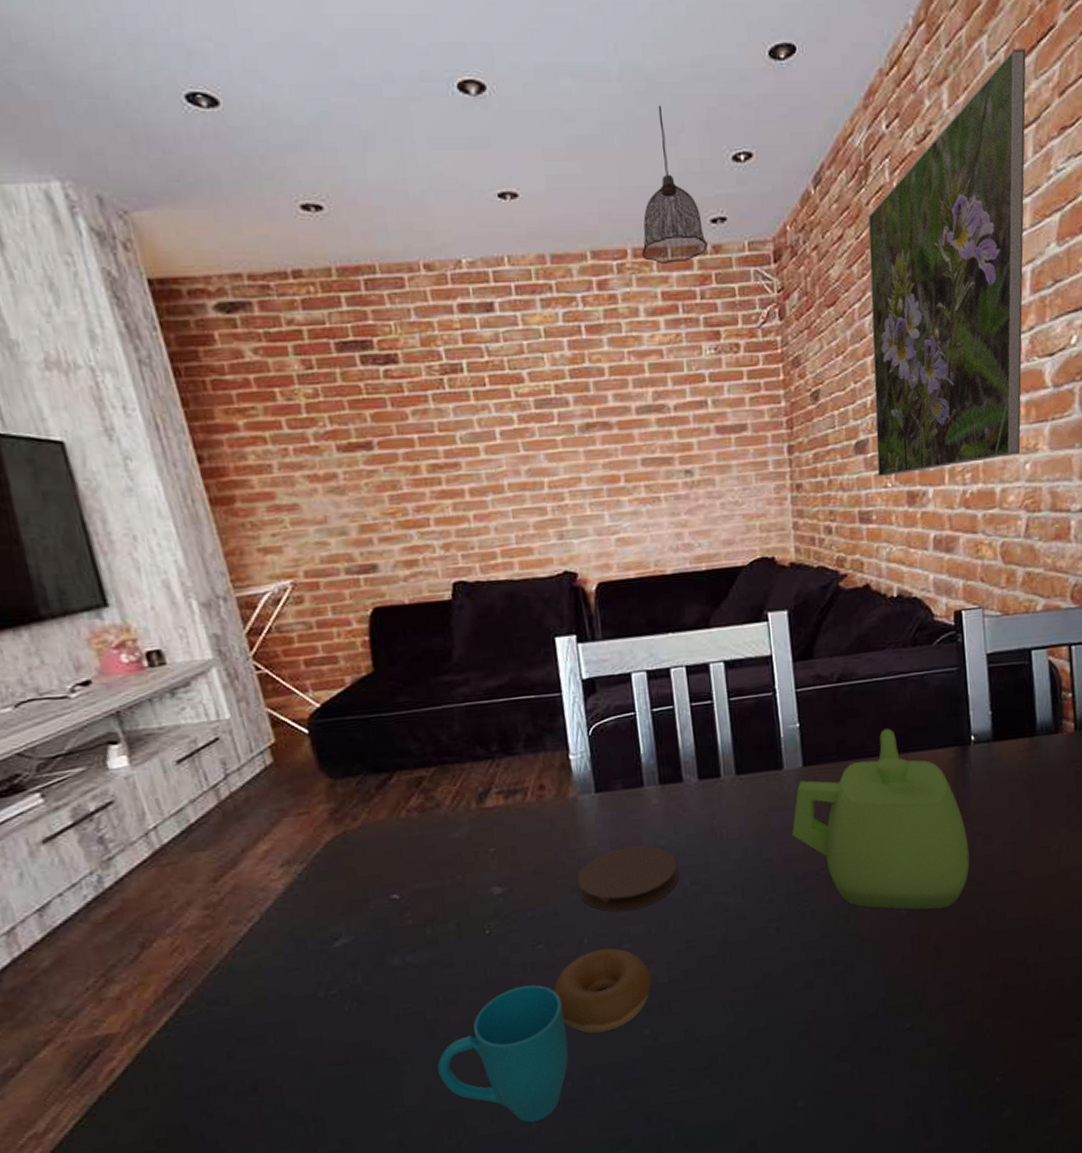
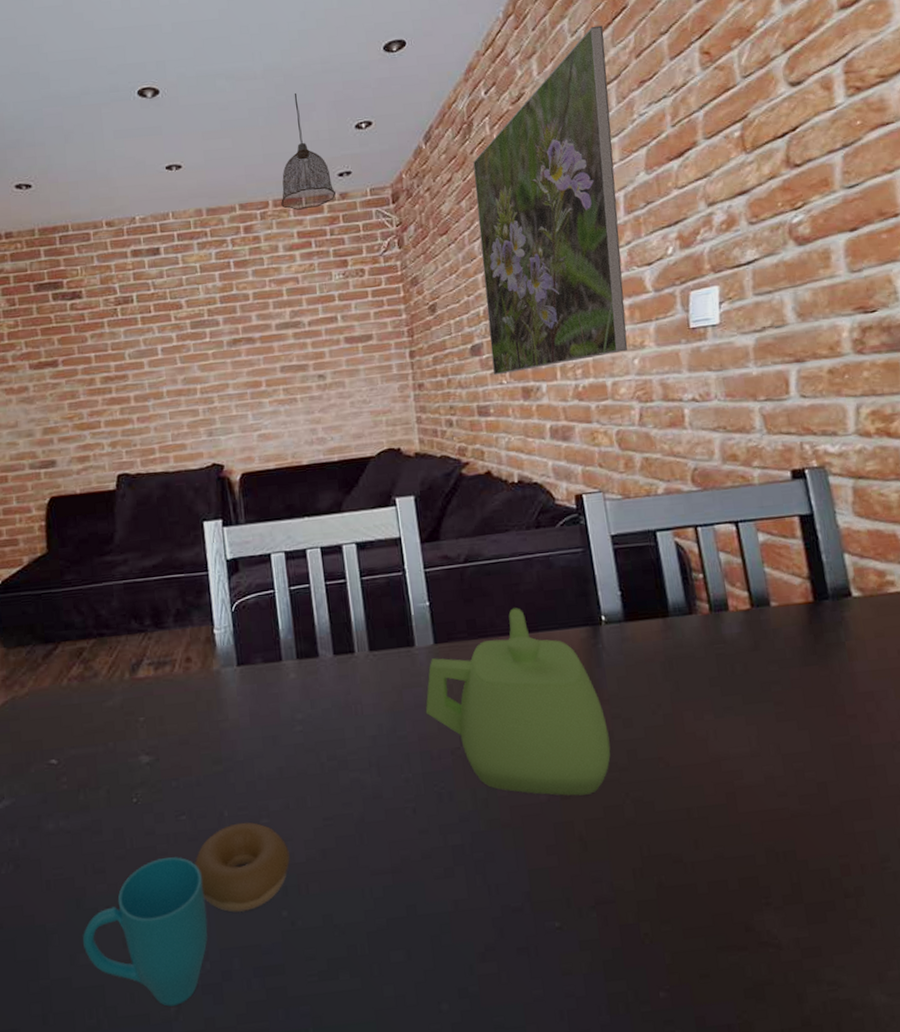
coaster: present [576,845,679,912] -> none [219,719,316,785]

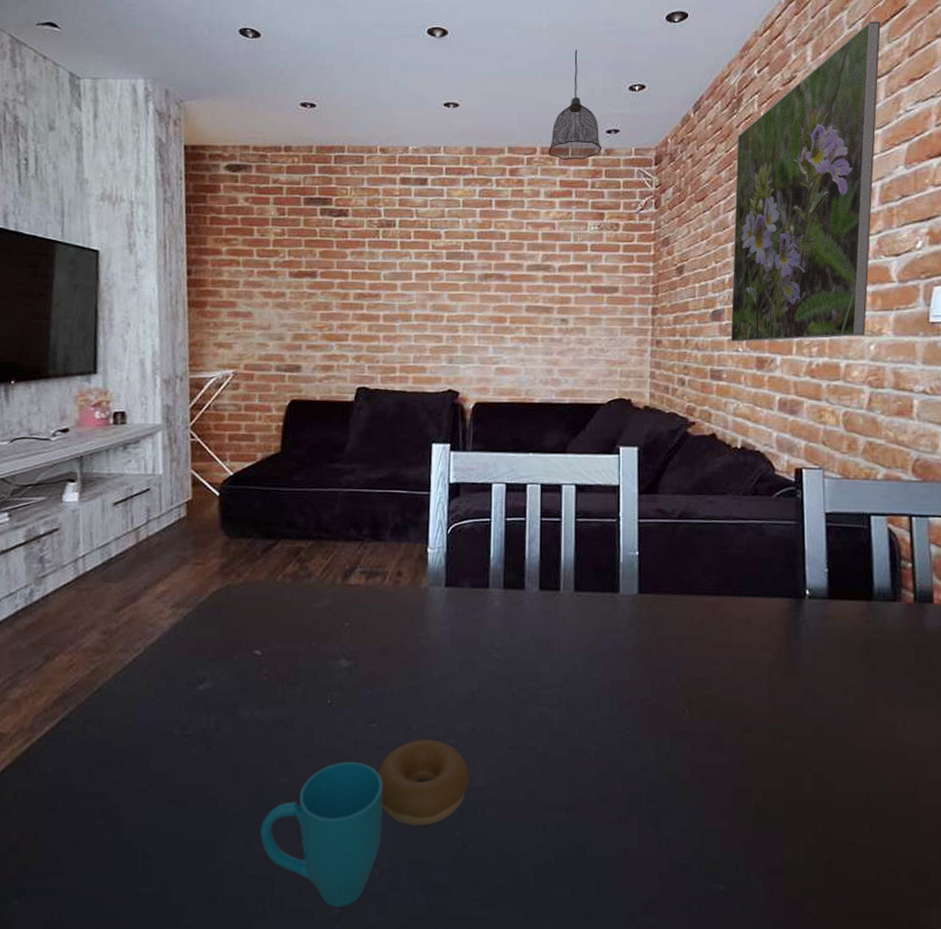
teapot: present [425,608,611,796] -> none [621,570,798,764]

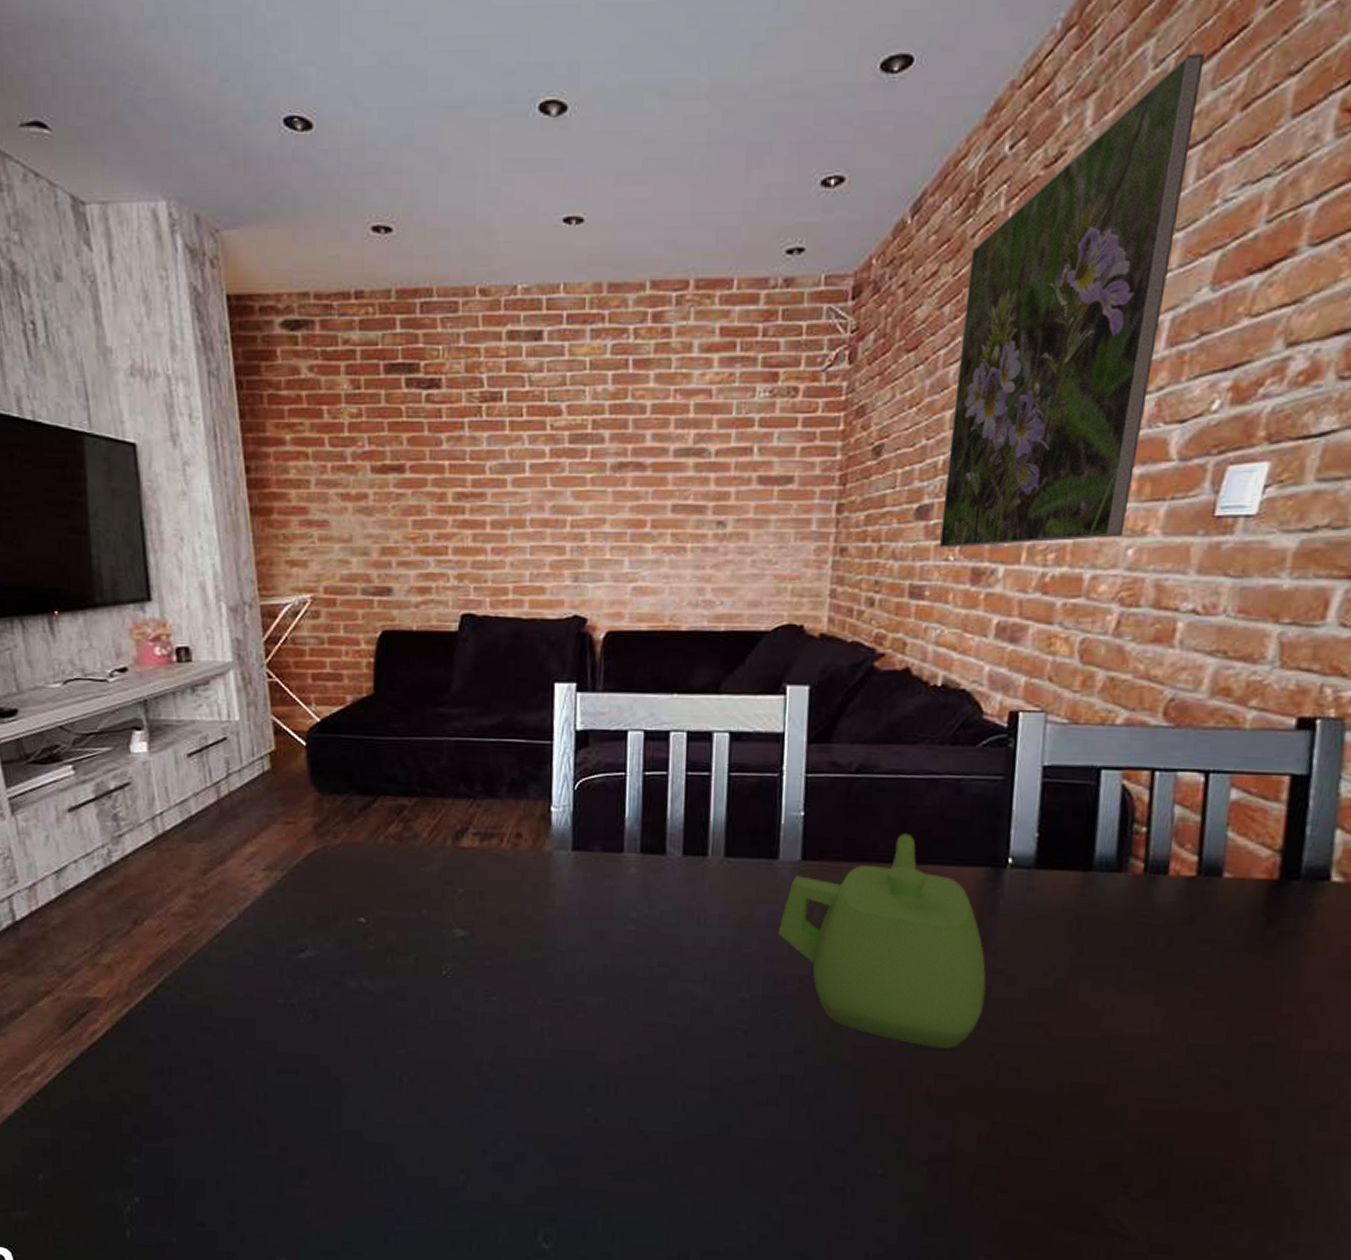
cup: present [259,738,470,908] -> none [376,1013,602,1176]
pendant lamp: present [548,49,603,160] -> none [705,124,780,297]
teapot: none [621,570,798,764] -> present [777,833,986,1049]

